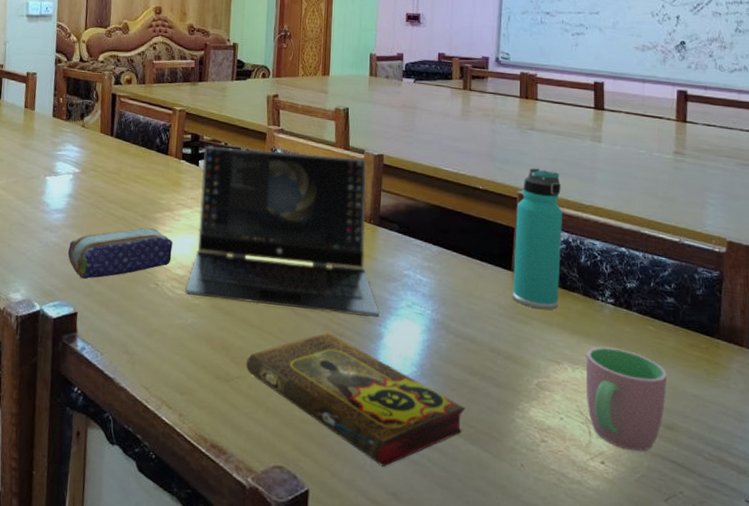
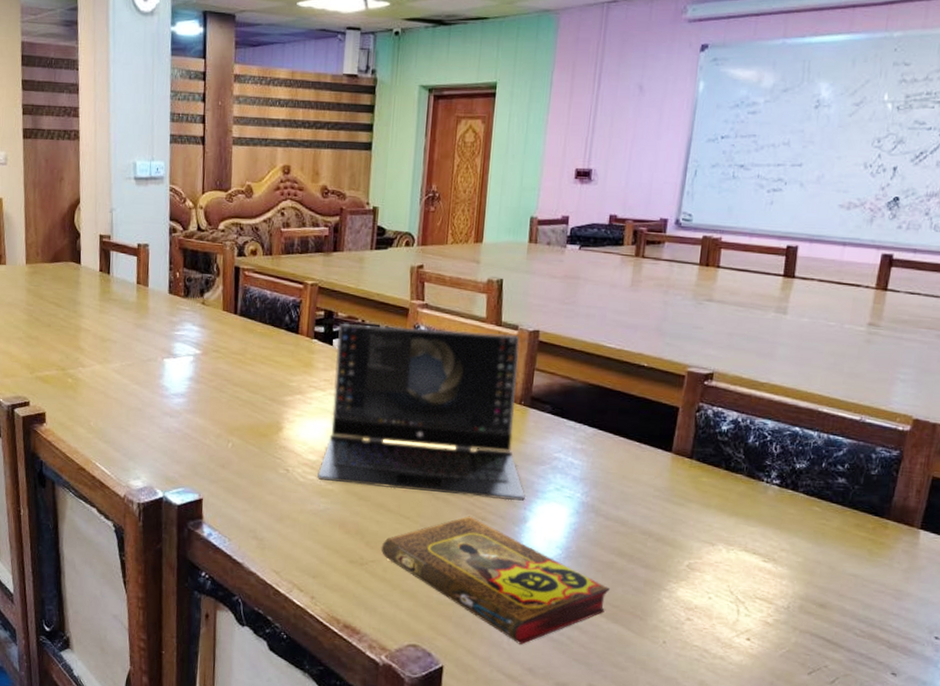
pencil case: present [68,228,173,280] -> none [191,412,304,466]
thermos bottle: present [513,168,562,310] -> none [671,343,736,492]
cup: present [586,346,667,451] -> none [738,528,828,628]

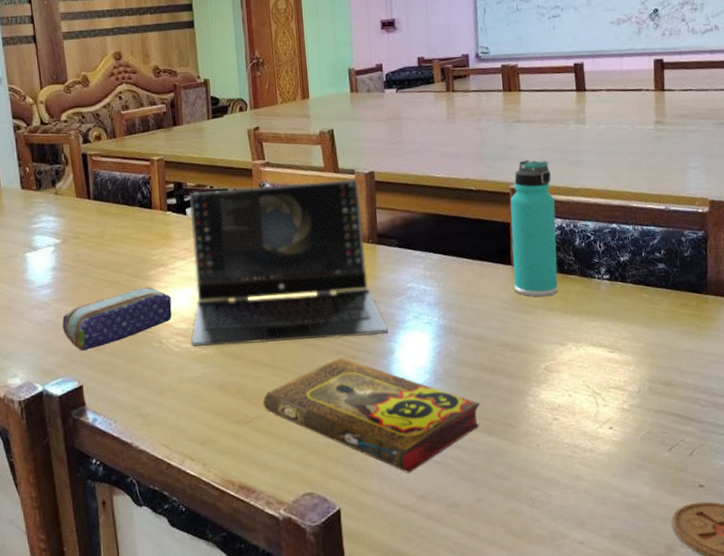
pencil case: none [191,412,304,466] -> present [62,287,172,352]
thermos bottle: none [671,343,736,492] -> present [510,160,558,298]

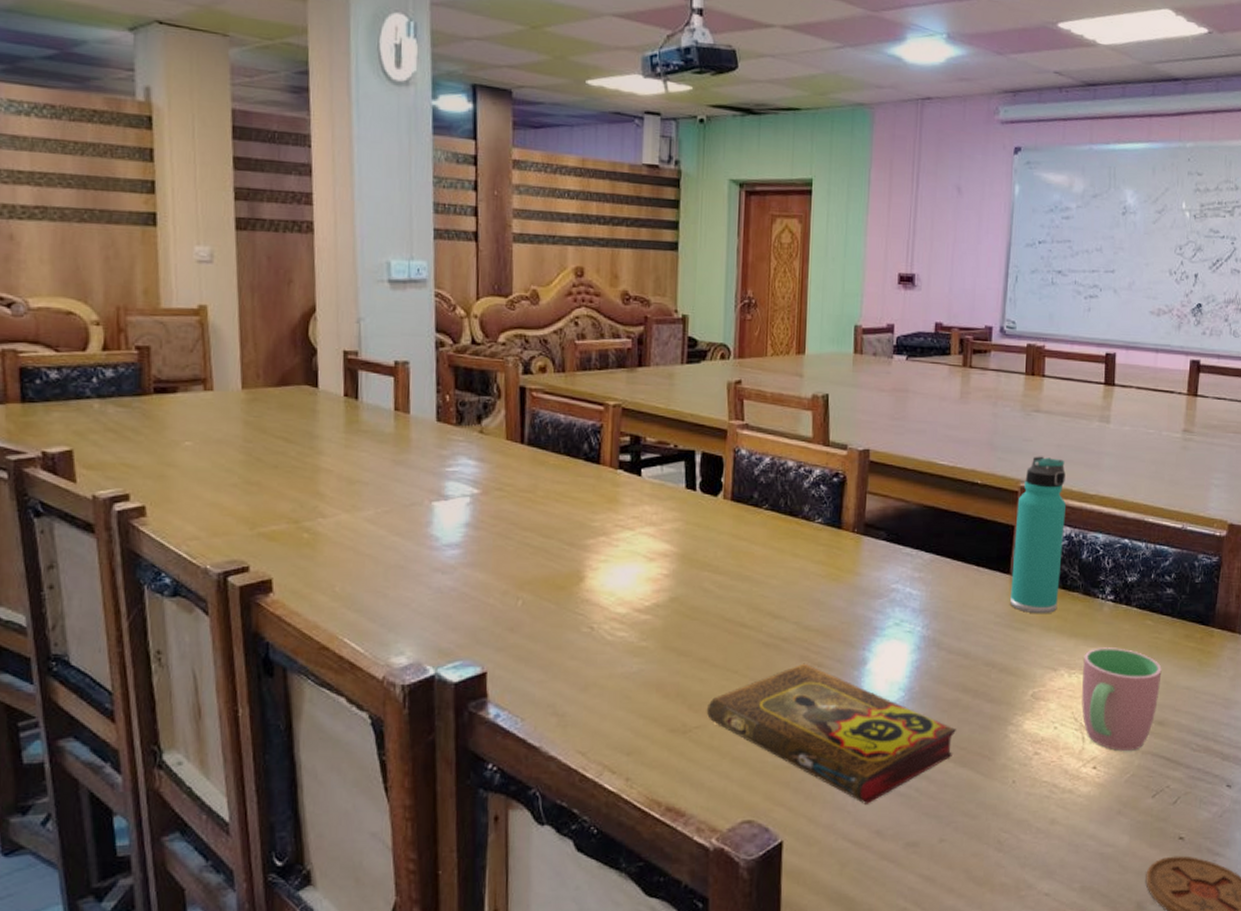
pencil case: present [62,287,172,352] -> none [470,559,610,631]
laptop: present [189,178,390,347] -> none [627,450,865,642]
cup: none [588,320,663,411] -> present [1082,647,1162,751]

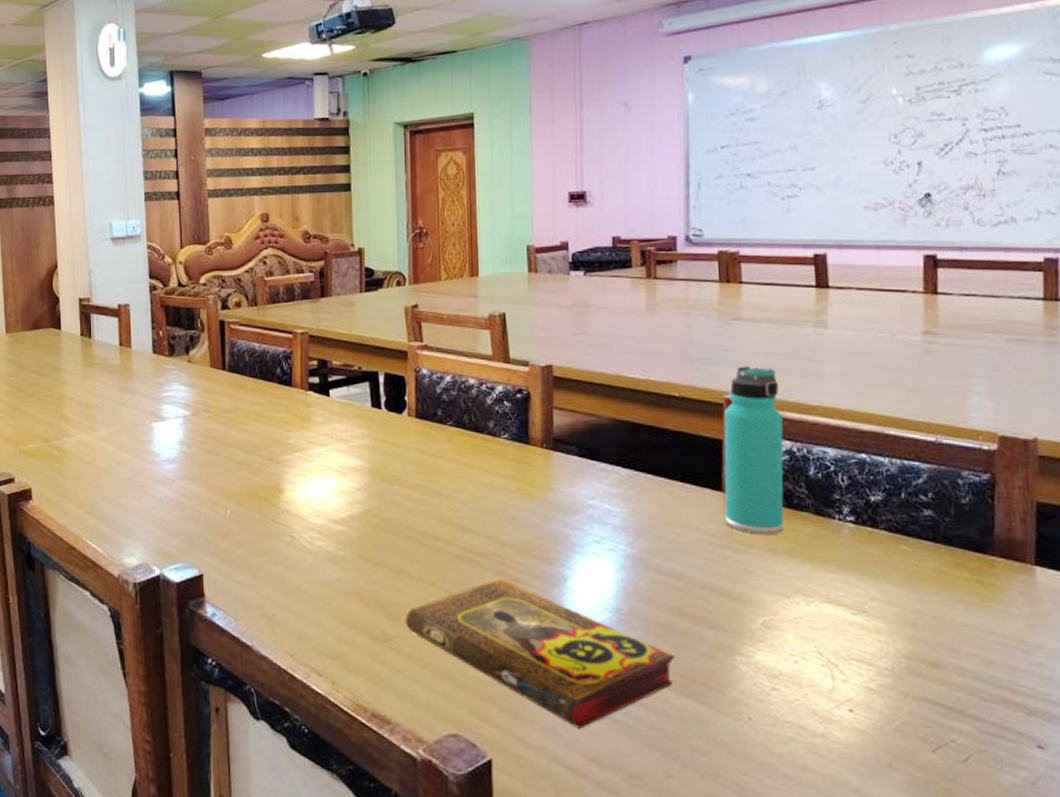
cup: present [1082,647,1162,751] -> none [823,574,929,695]

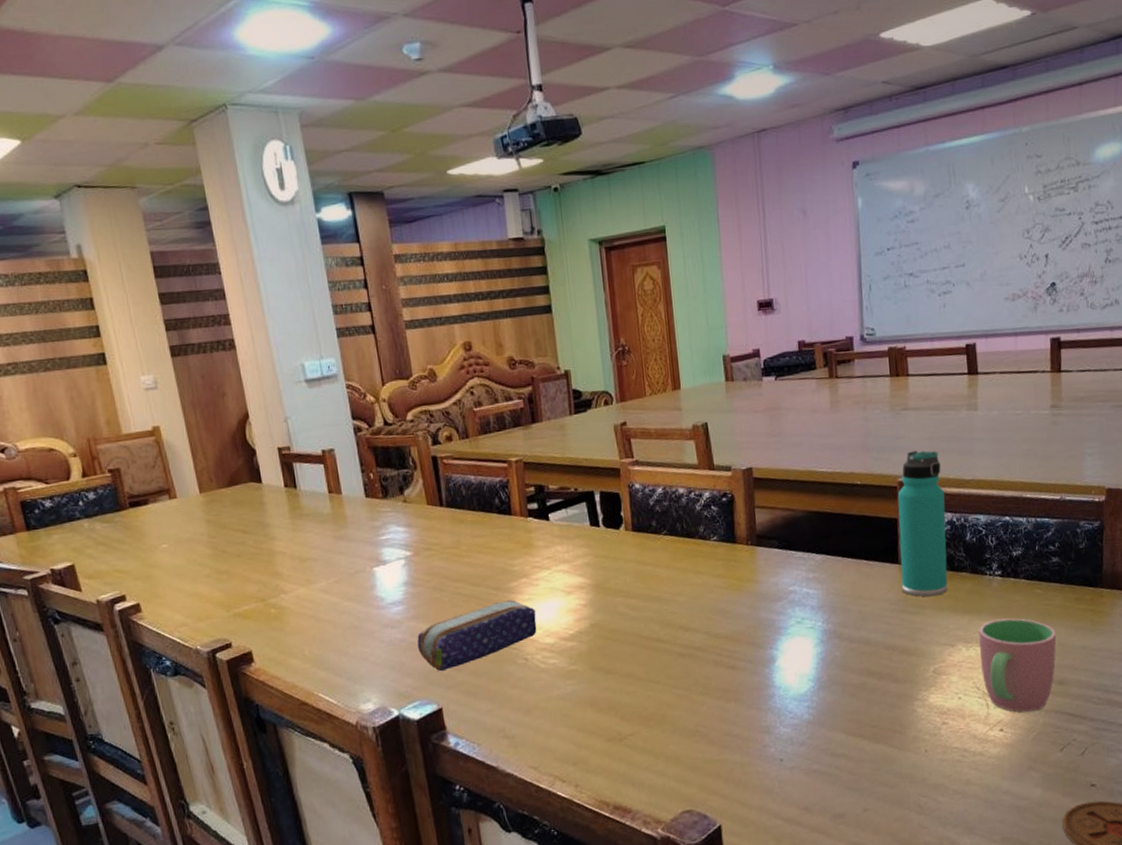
pencil case: none [186,473,307,537] -> present [417,600,537,672]
book: present [405,578,675,729] -> none [637,667,866,786]
cup: none [823,574,929,695] -> present [979,618,1056,712]

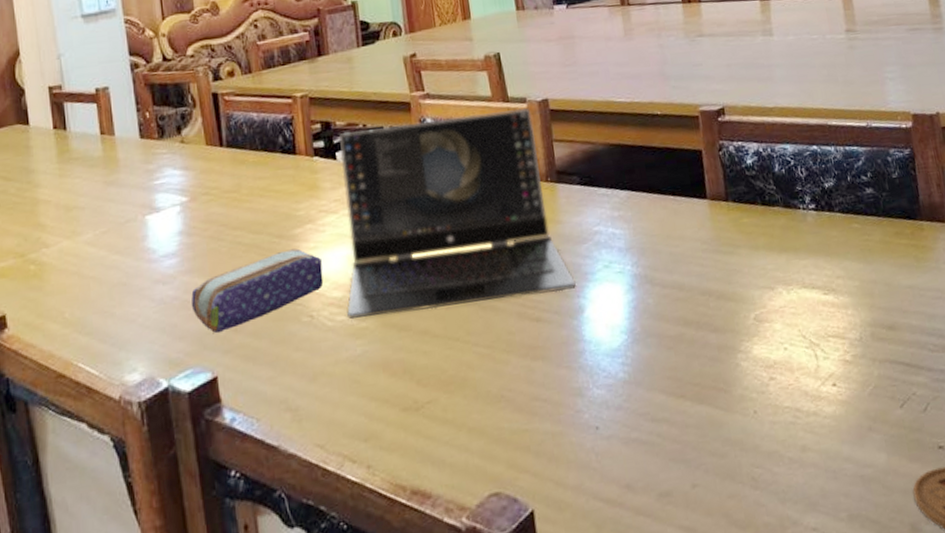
laptop: none [551,475,771,662] -> present [338,107,577,319]
thermos bottle: present [897,450,948,597] -> none [700,78,761,235]
cup: present [979,618,1056,712] -> none [798,256,884,363]

